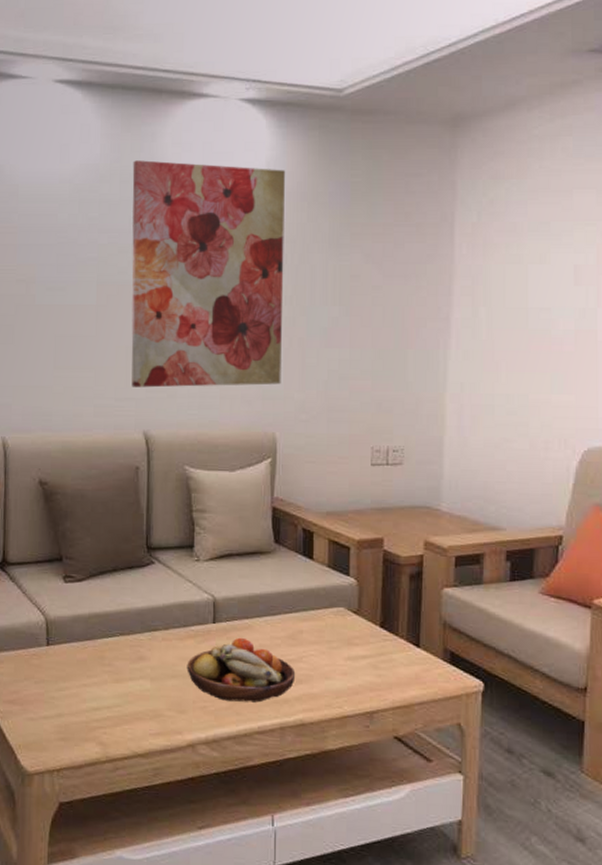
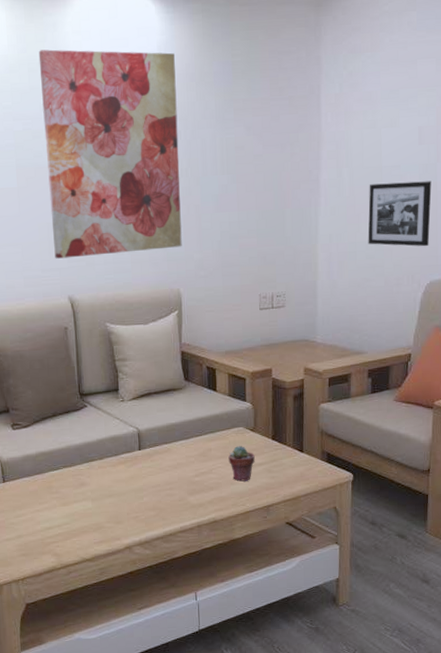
fruit bowl: present [187,637,296,703] -> none [120,459,208,510]
potted succulent: none [324,631,357,677] -> present [228,446,255,482]
picture frame: none [509,327,590,406] -> present [368,181,432,247]

